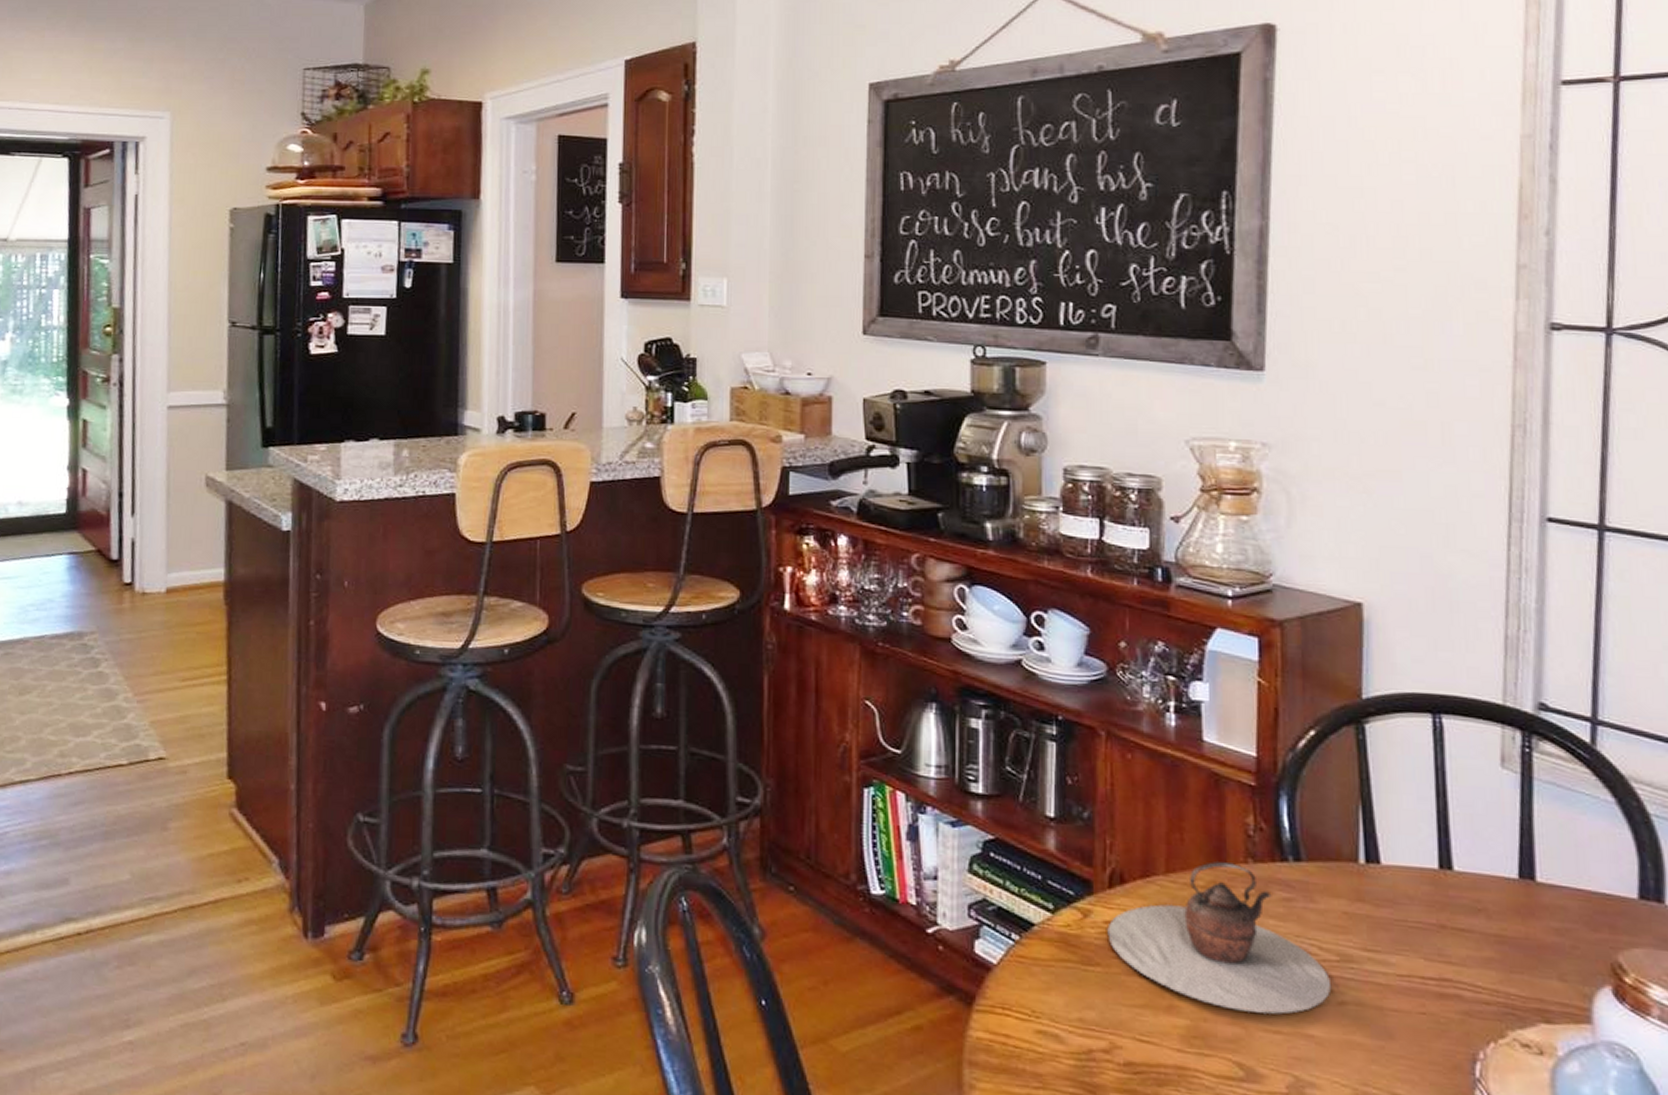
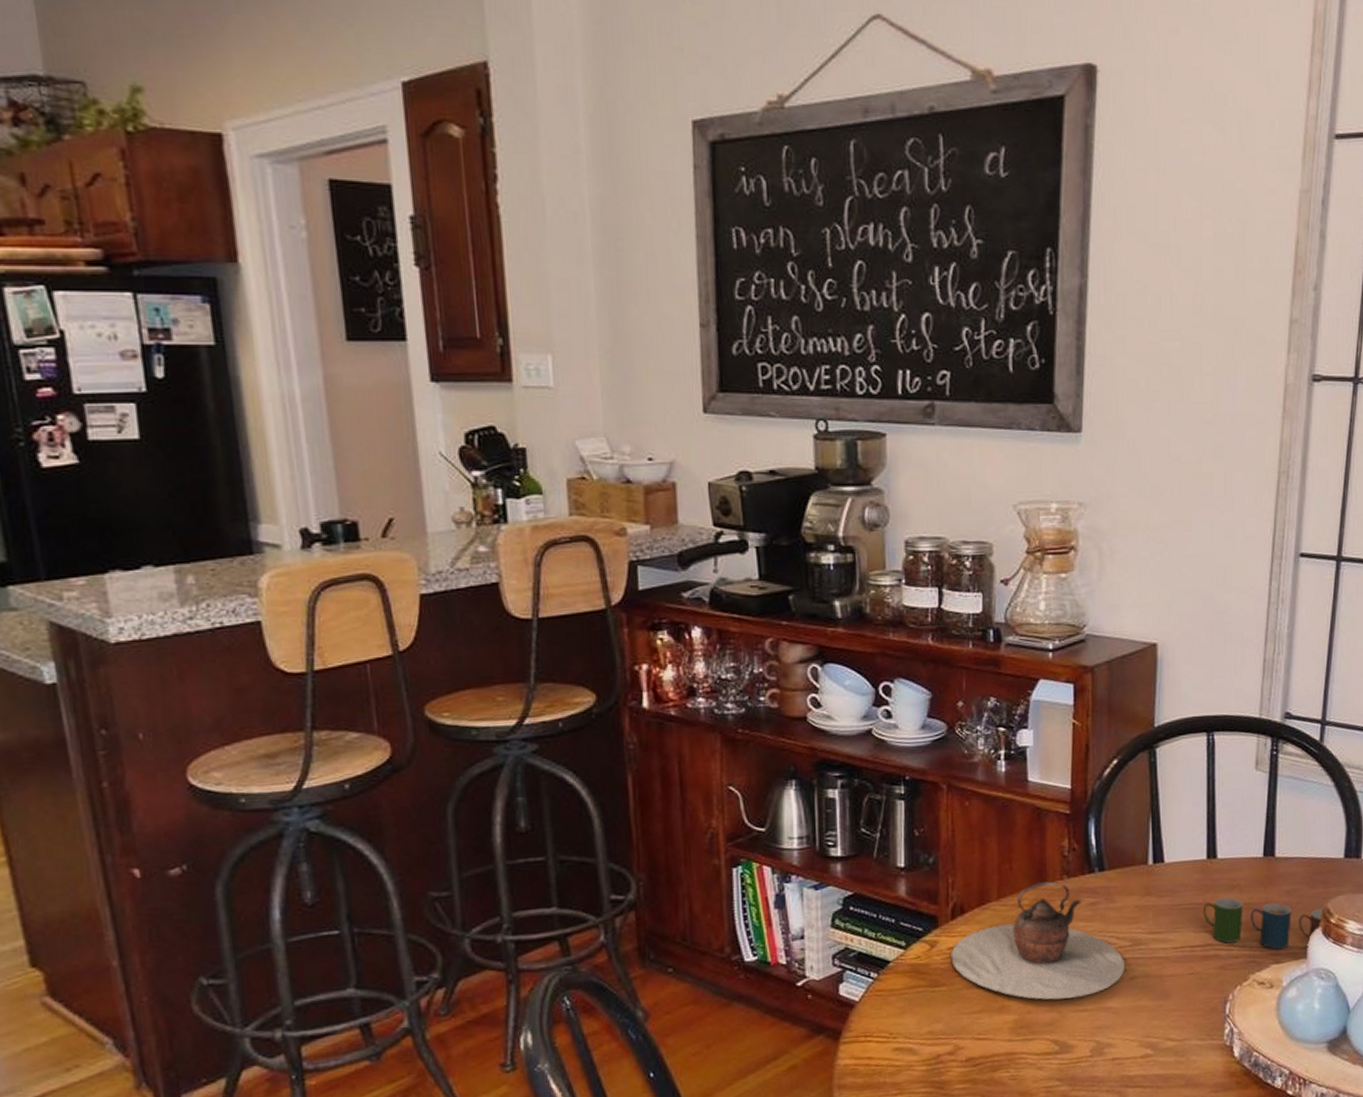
cup: none [1436,921,1612,1005] -> present [1203,897,1323,950]

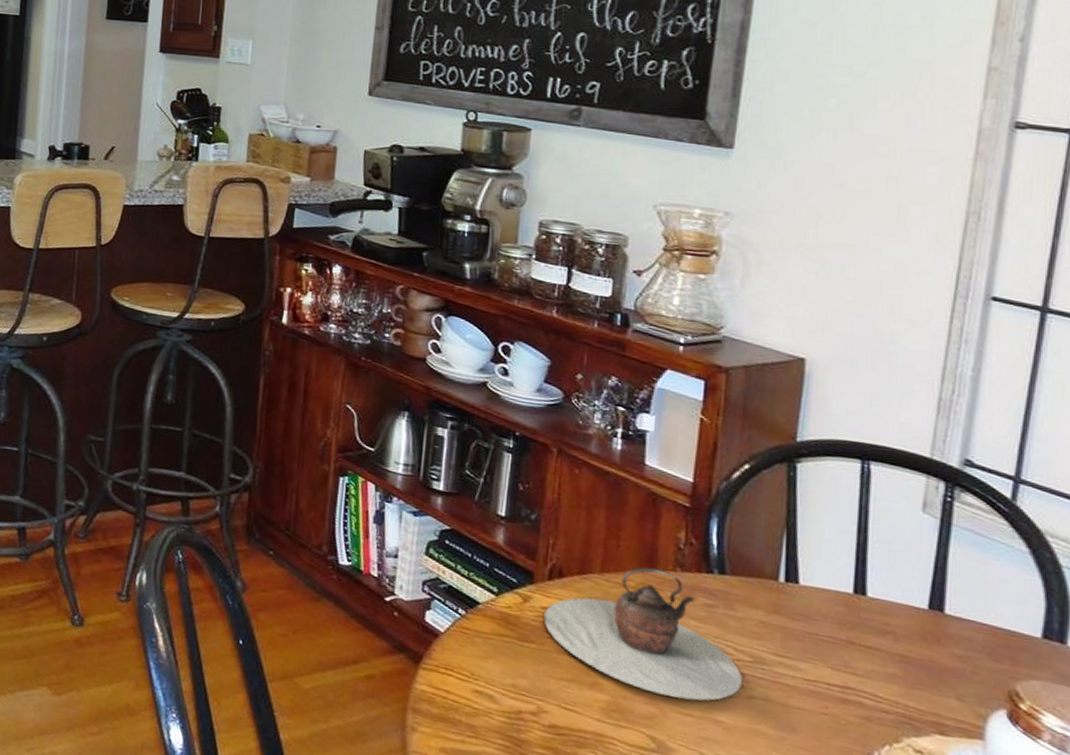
cup: present [1203,897,1323,950] -> none [845,640,1010,721]

